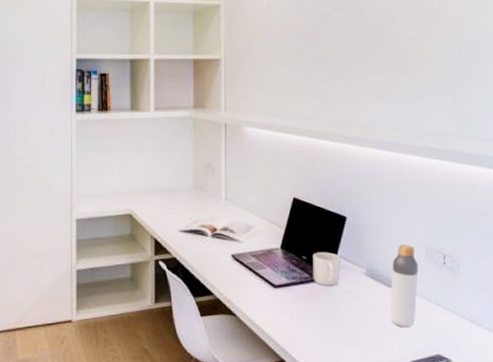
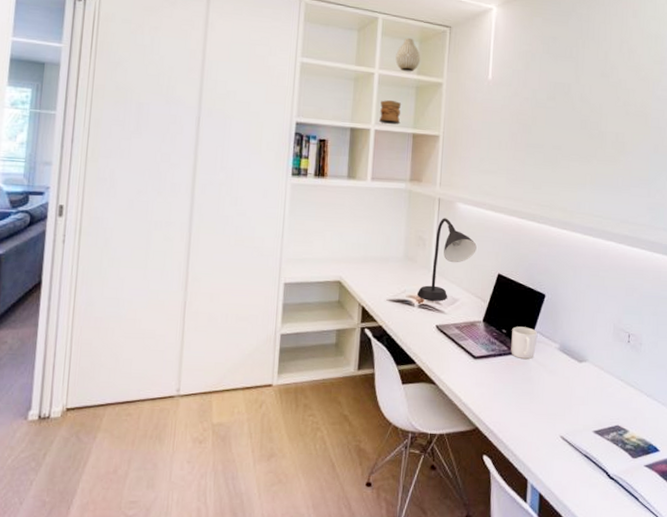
decorative box: none [157,28,180,52] -> present [378,100,402,125]
desk lamp: none [210,143,268,230] -> present [417,218,477,301]
bottle: present [389,244,419,328] -> none [577,322,606,400]

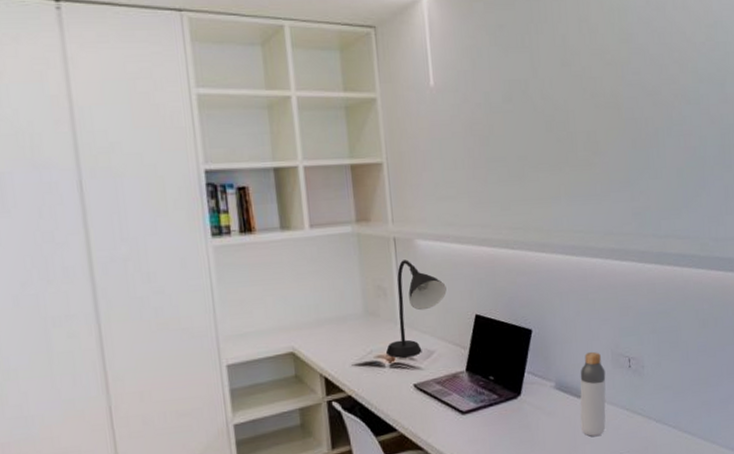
decorative box: present [378,100,402,125] -> none [305,127,334,157]
vase: present [395,37,420,72] -> none [313,46,345,90]
mug: present [511,326,538,359] -> none [500,369,530,405]
bottle: none [577,322,606,400] -> present [580,351,606,437]

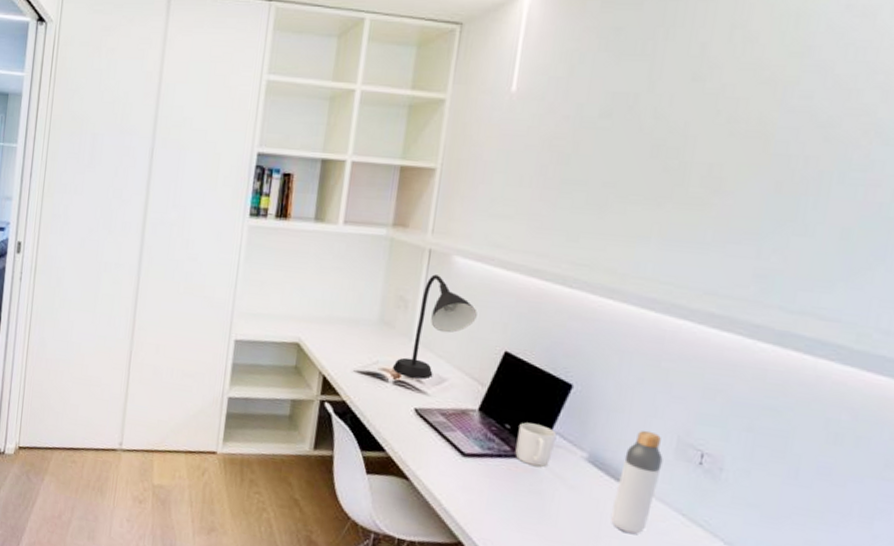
mug: none [500,369,530,405] -> present [515,422,557,467]

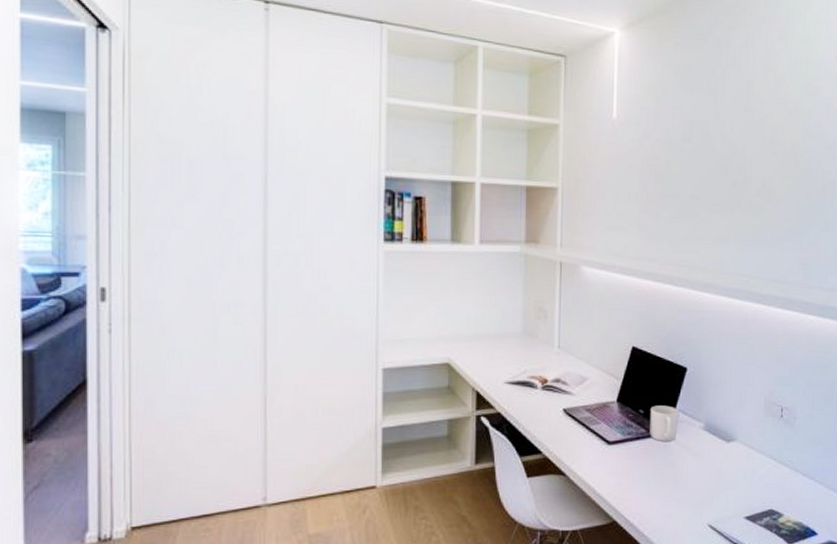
desk lamp: present [393,274,477,379] -> none [540,284,606,381]
bottle: present [610,430,663,534] -> none [725,396,757,483]

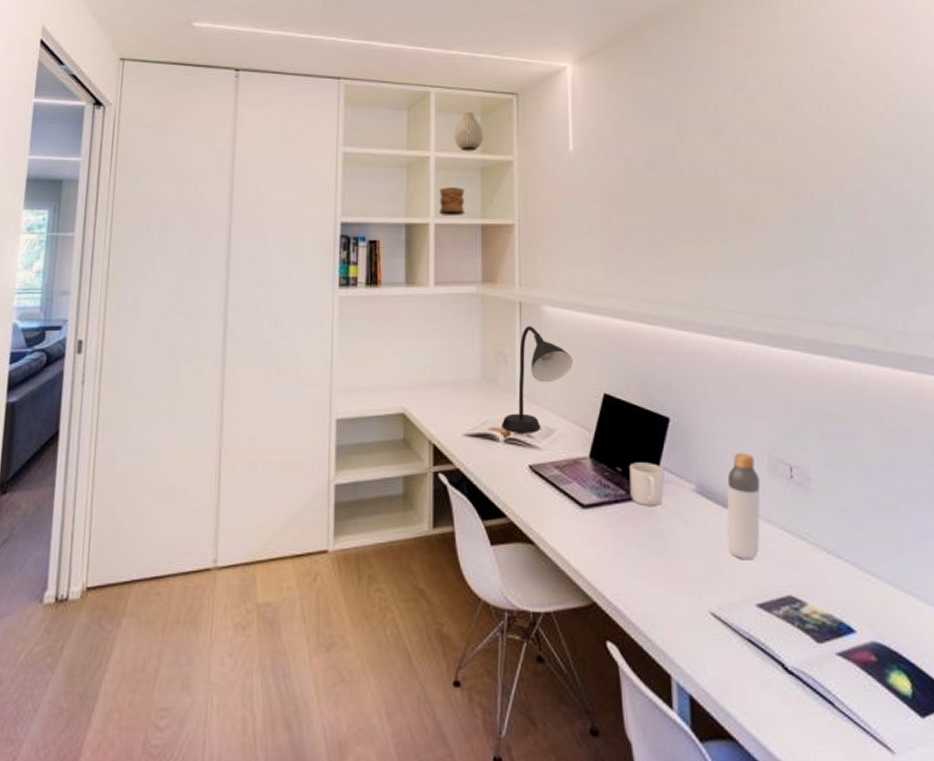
decorative box: none [484,147,512,176] -> present [438,187,465,215]
vase: none [501,70,531,112] -> present [454,111,483,152]
desk lamp: none [540,284,606,381] -> present [502,326,573,433]
bottle: none [725,396,757,483] -> present [726,452,761,561]

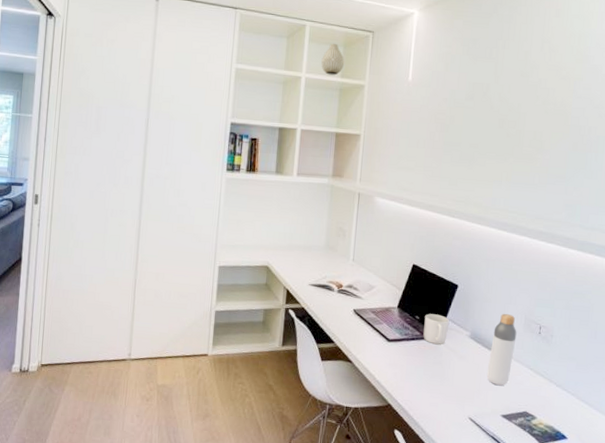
decorative box: present [438,187,465,215] -> none [304,102,326,124]
desk lamp: present [502,326,573,433] -> none [337,211,393,287]

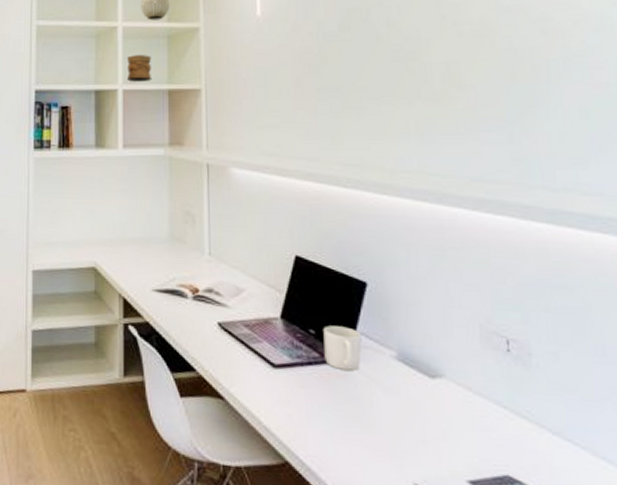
decorative box: none [304,102,326,124] -> present [126,55,152,82]
bottle: present [486,313,517,386] -> none [432,321,472,434]

